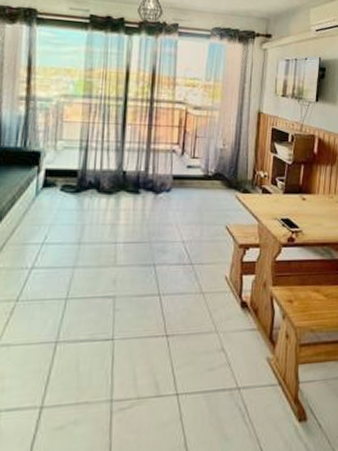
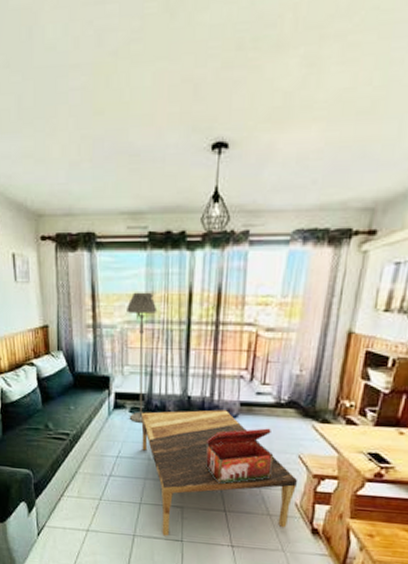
floor lamp: none [61,67,96,202] -> present [127,292,158,423]
coffee table: none [72,184,226,337] -> present [141,409,297,536]
decorative box: none [140,201,205,265] -> present [206,428,274,485]

